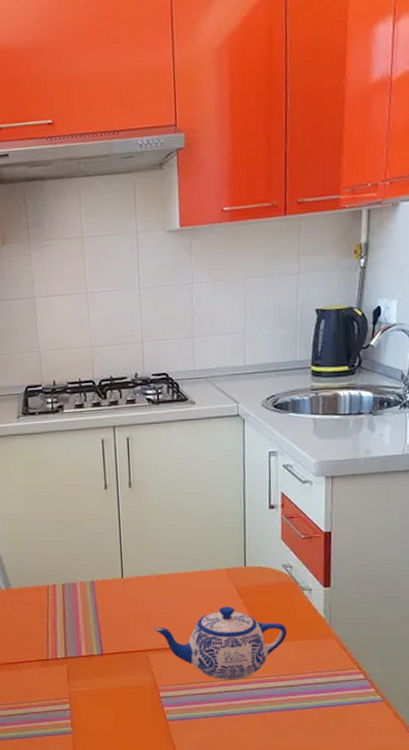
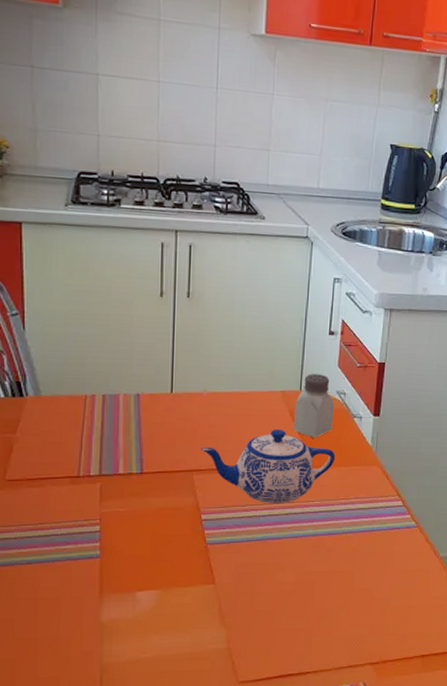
saltshaker: none [241,549,282,613] -> present [293,374,335,438]

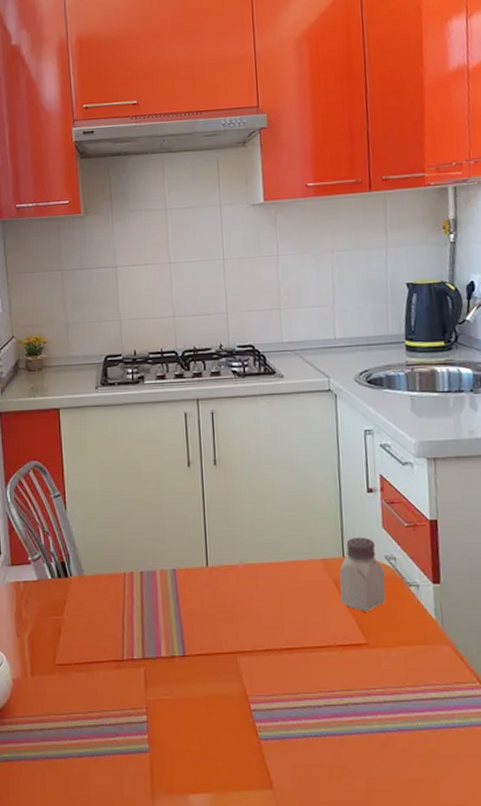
teapot: present [201,429,336,504] -> none [243,602,395,692]

